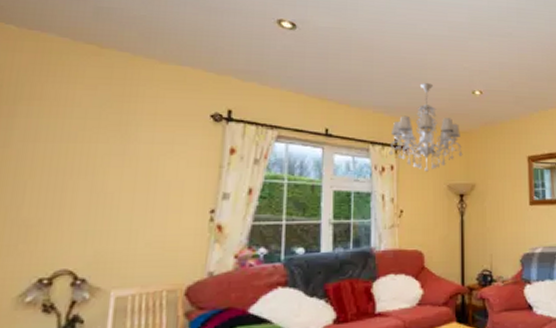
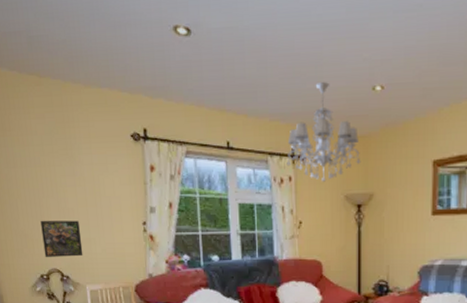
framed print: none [52,206,118,255] -> present [41,220,83,257]

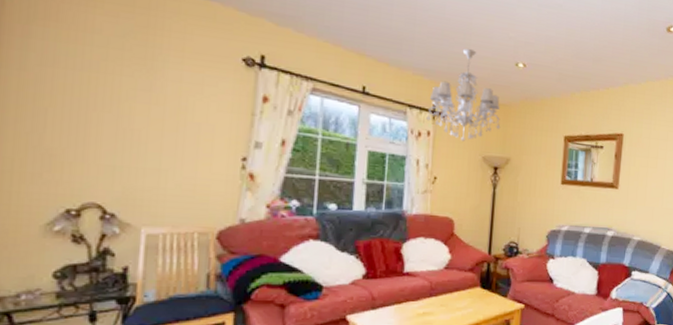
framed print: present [41,220,83,257] -> none [79,138,147,191]

